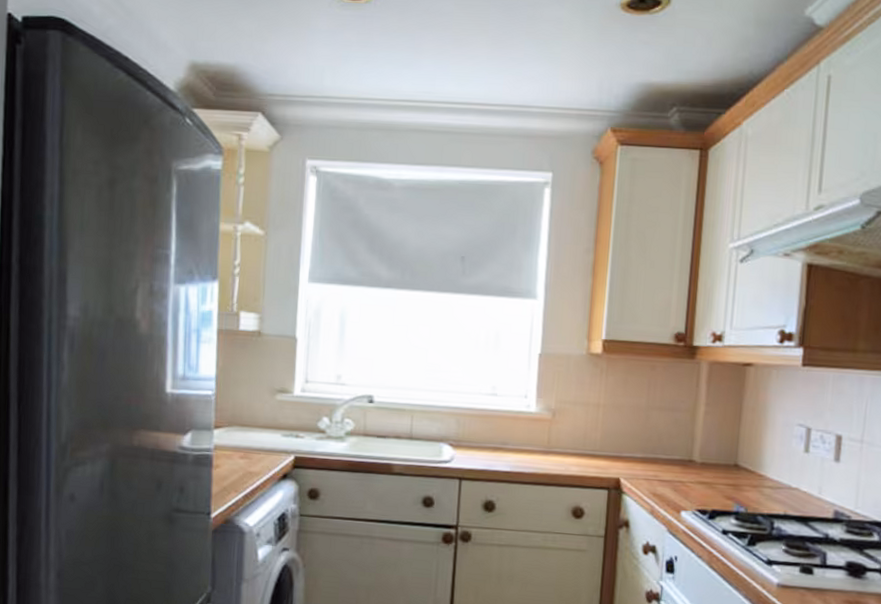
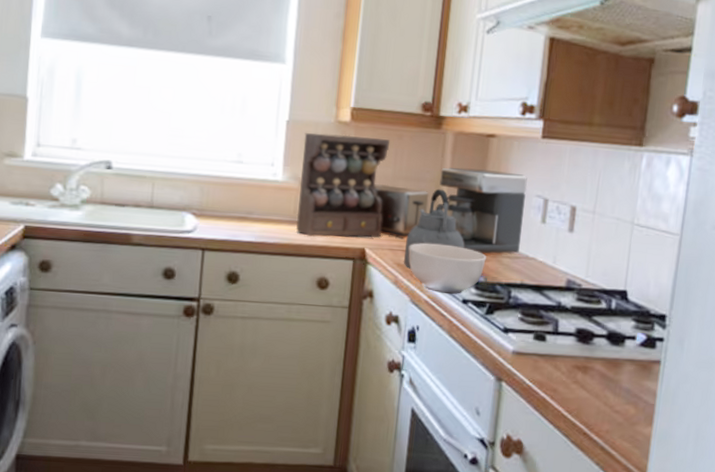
spice rack: none [549,365,643,468] -> present [295,132,391,238]
toaster: none [628,413,685,467] -> present [374,183,429,238]
kettle: none [659,418,723,499] -> present [403,189,465,269]
bowl: none [664,472,746,525] -> present [408,243,486,294]
coffee maker: none [691,396,788,485] -> present [436,167,527,254]

